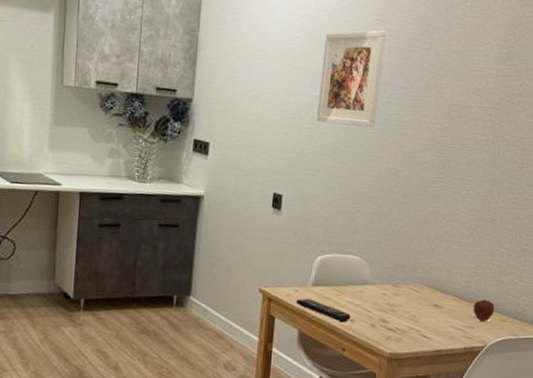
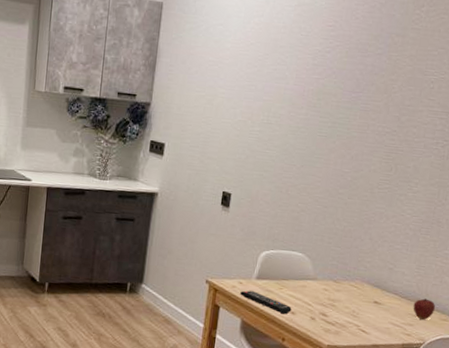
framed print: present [316,30,386,127] -> none [266,36,339,130]

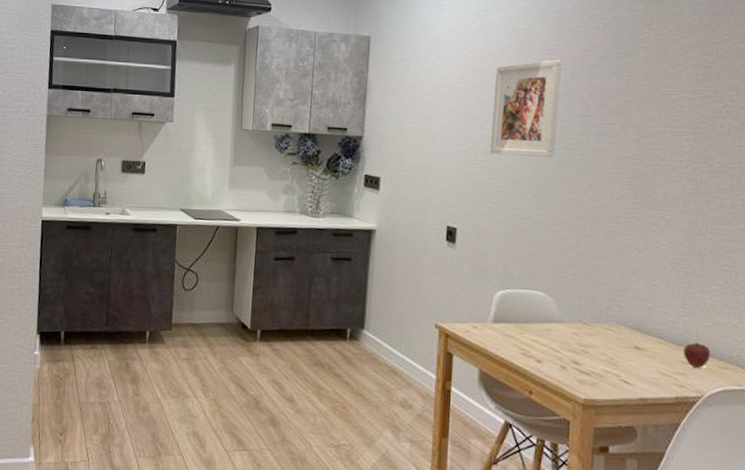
remote control: present [240,290,292,314] -> none [475,335,537,363]
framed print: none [266,36,339,130] -> present [489,60,561,157]

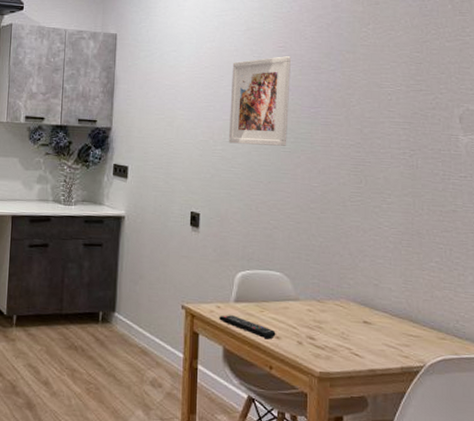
remote control: none [475,335,537,363] -> present [219,315,276,339]
fruit: present [683,342,711,368] -> none [406,316,431,339]

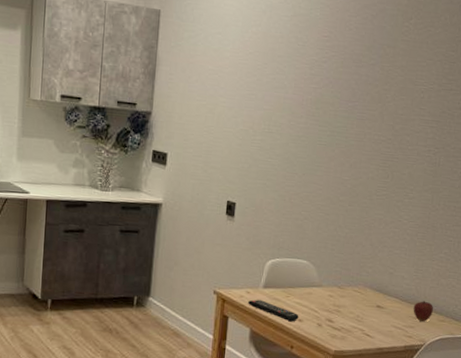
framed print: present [228,56,291,146] -> none [267,46,334,139]
fruit: none [406,316,431,339] -> present [413,301,434,322]

